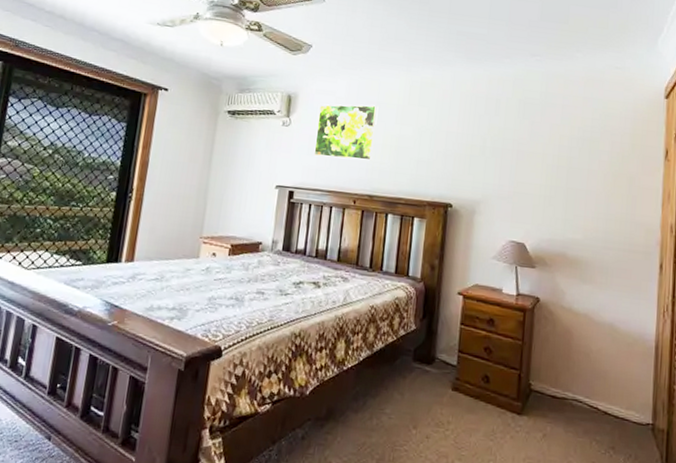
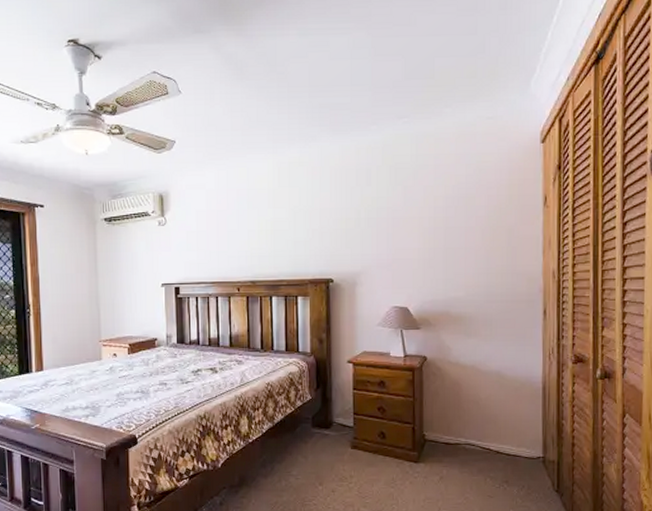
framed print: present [313,104,379,161] -> none [192,192,250,251]

